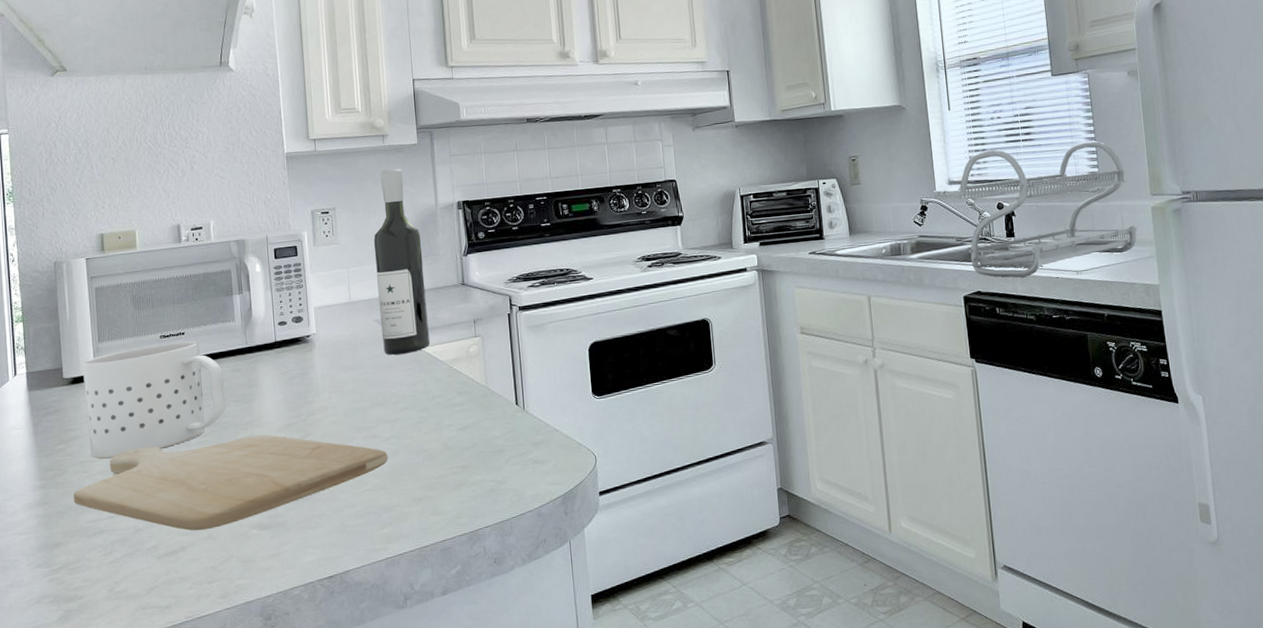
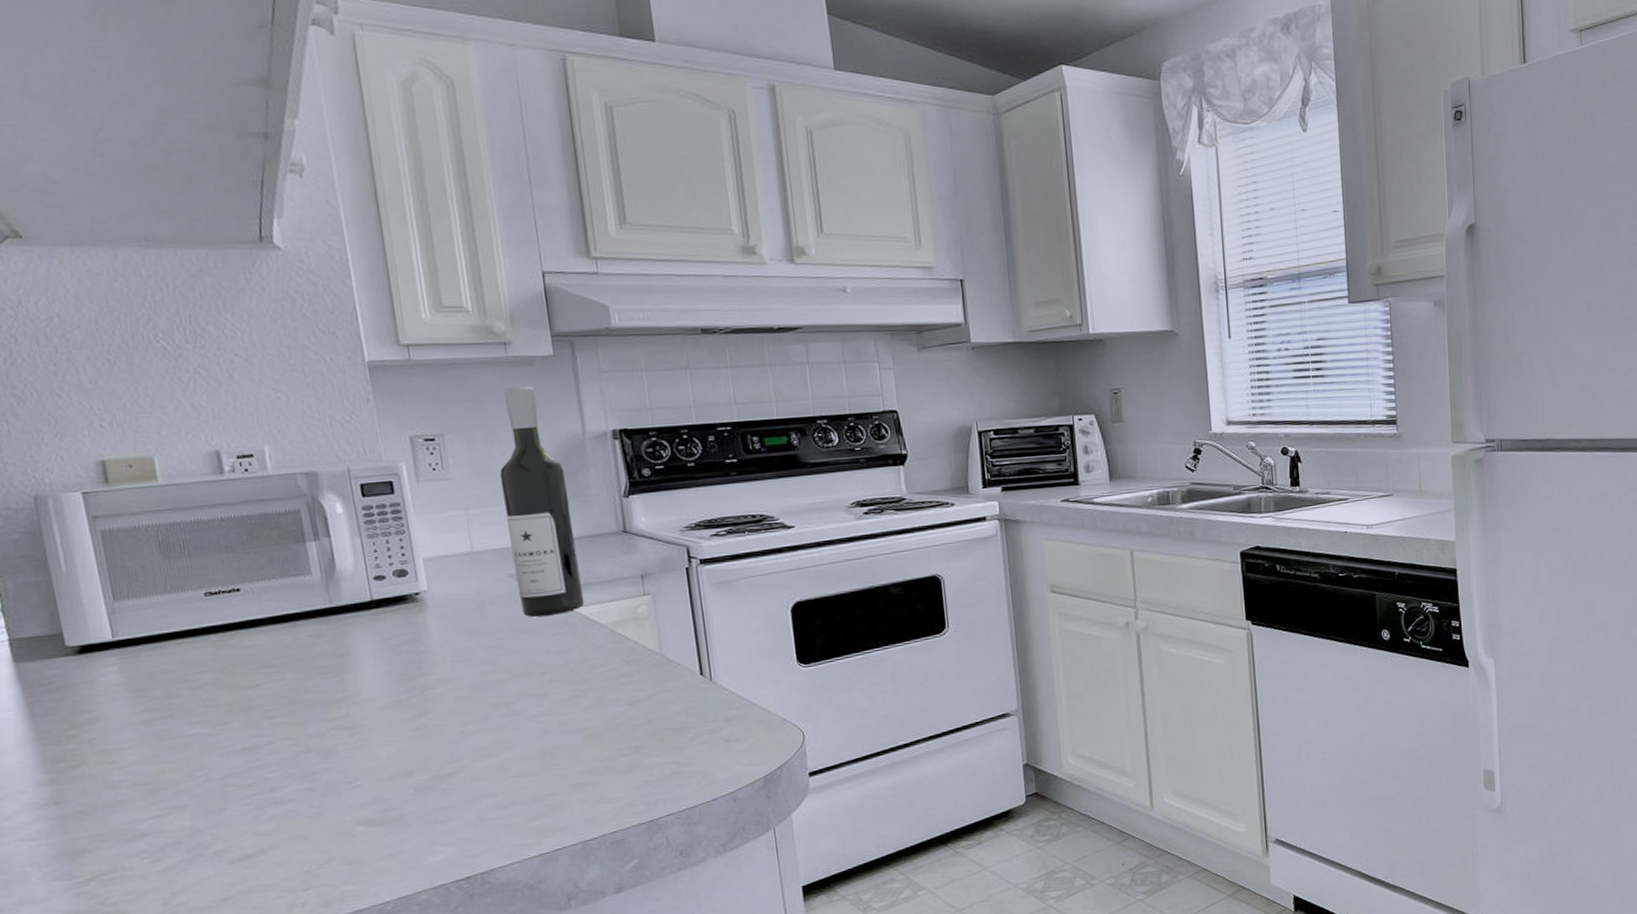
chopping board: present [73,434,389,531] -> none [98,713,537,830]
mug: present [83,340,225,459] -> none [93,599,308,747]
dish rack: present [958,140,1138,278] -> none [1237,379,1436,532]

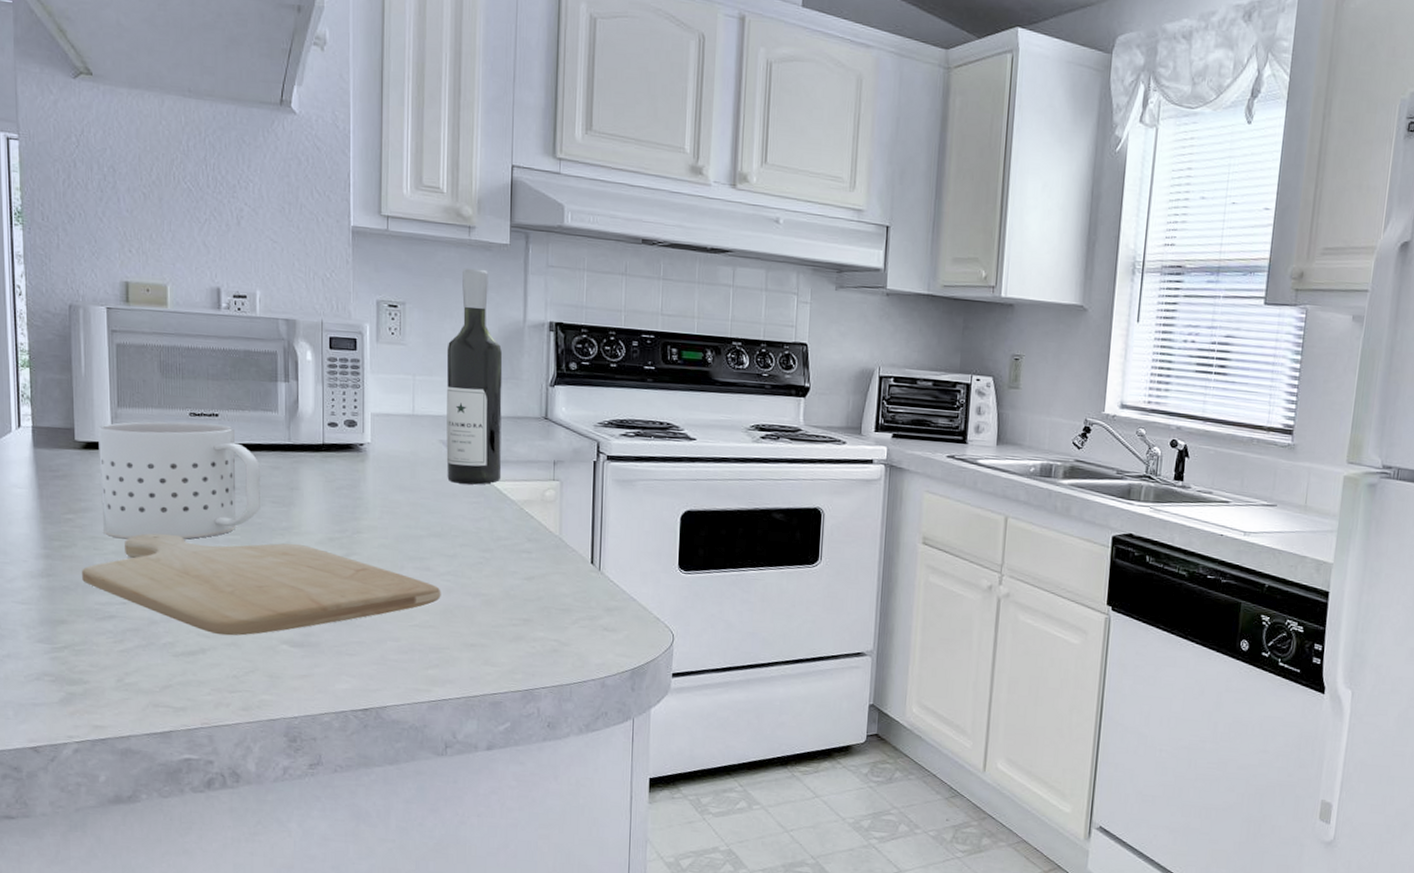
mug: none [93,599,308,747] -> present [98,421,260,539]
chopping board: none [98,713,537,830] -> present [82,533,441,636]

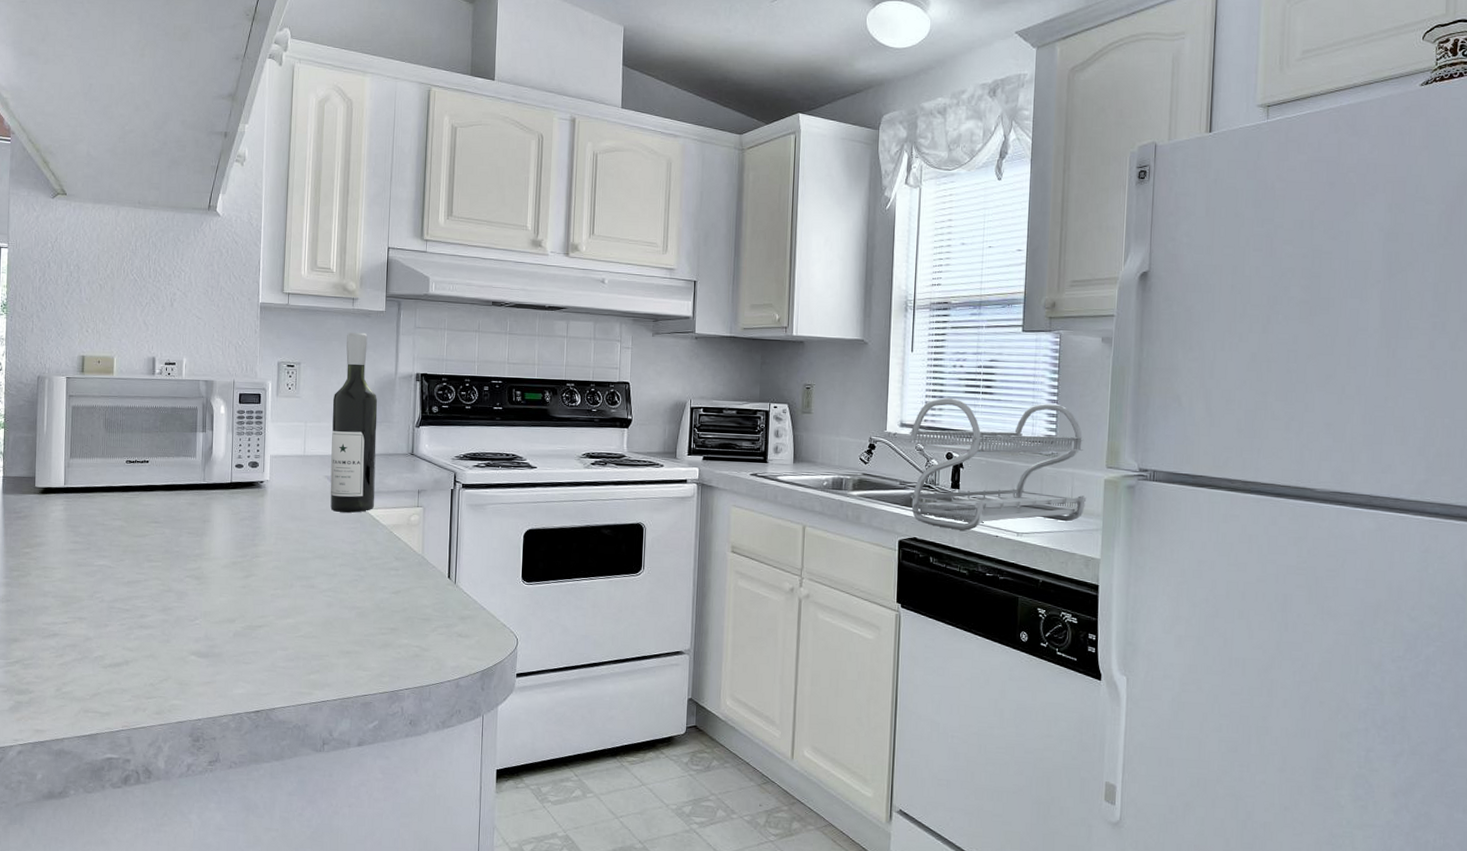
chopping board: present [82,533,441,636] -> none [34,562,323,649]
mug: present [98,421,260,539] -> none [53,468,180,568]
dish rack: none [1128,376,1324,528] -> present [909,397,1087,531]

